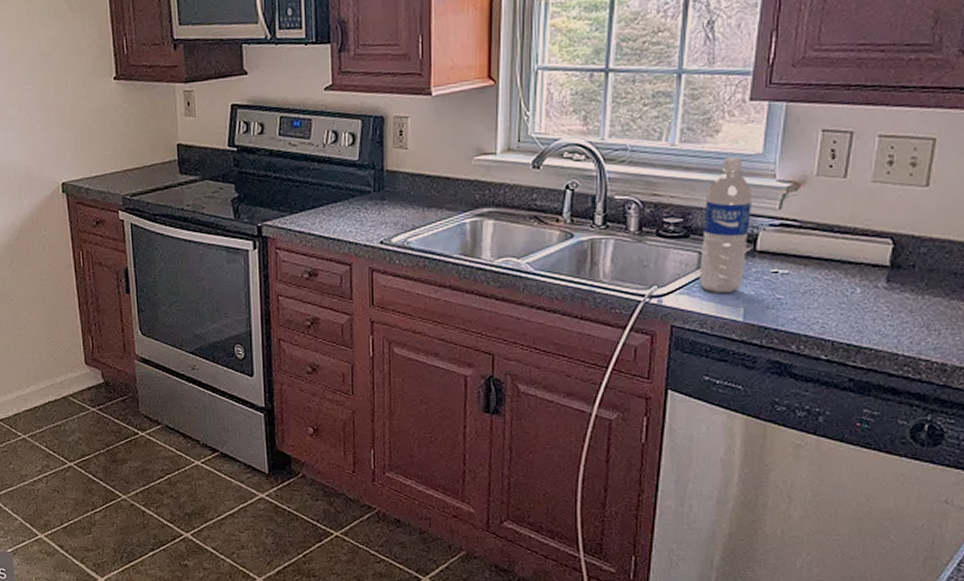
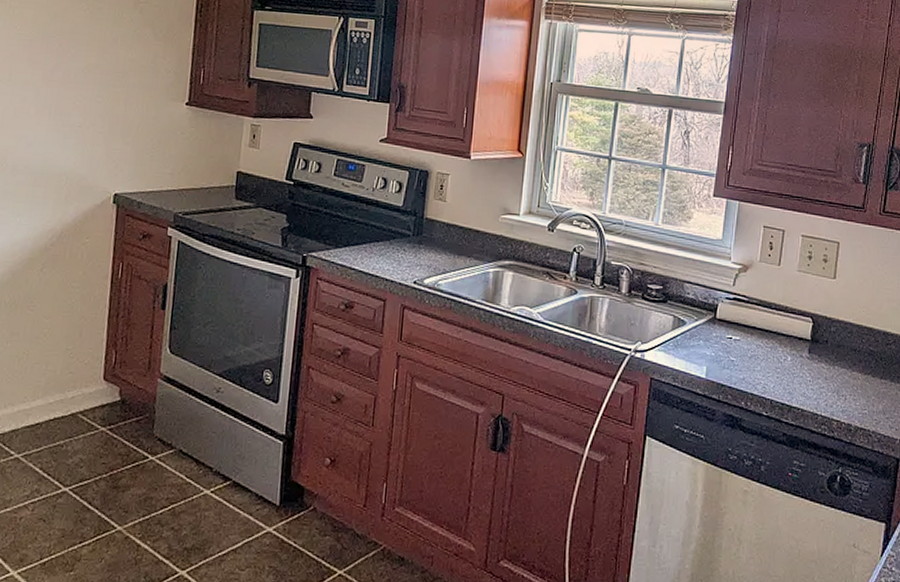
water bottle: present [699,157,752,293] -> none [673,239,714,352]

